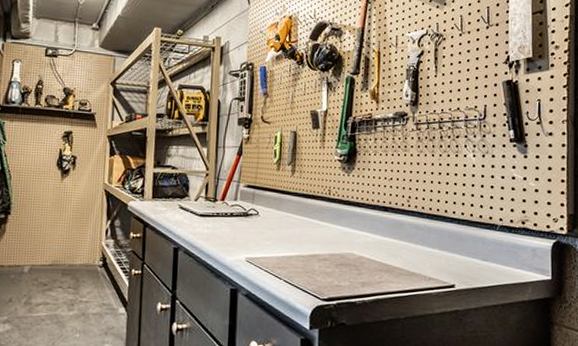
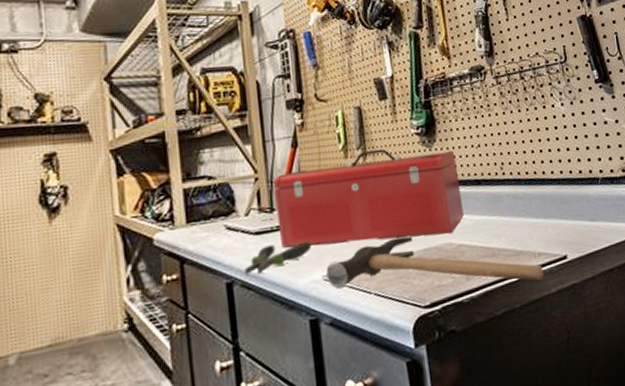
pliers: none [188,226,240,247] -> present [244,241,311,275]
toolbox: none [218,167,370,246] -> present [272,149,464,248]
claw hammer: none [248,240,431,302] -> present [326,236,544,290]

